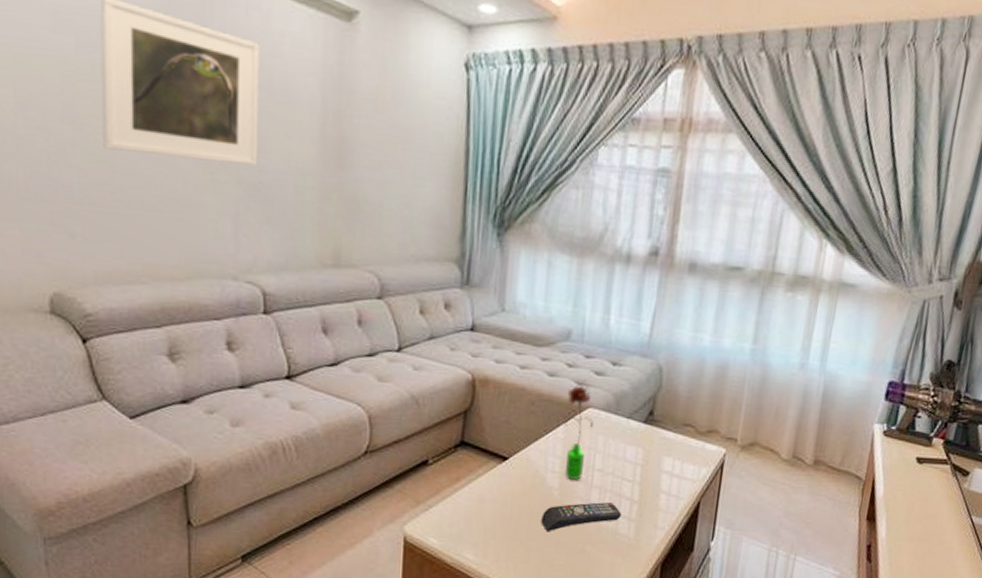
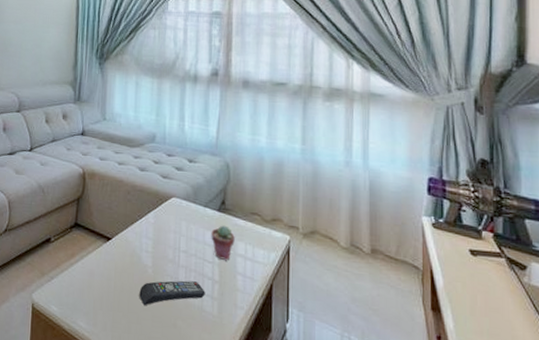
flower: present [564,386,594,481] -> none [154,179,177,261]
potted succulent: none [633,439,662,479] -> present [211,225,235,261]

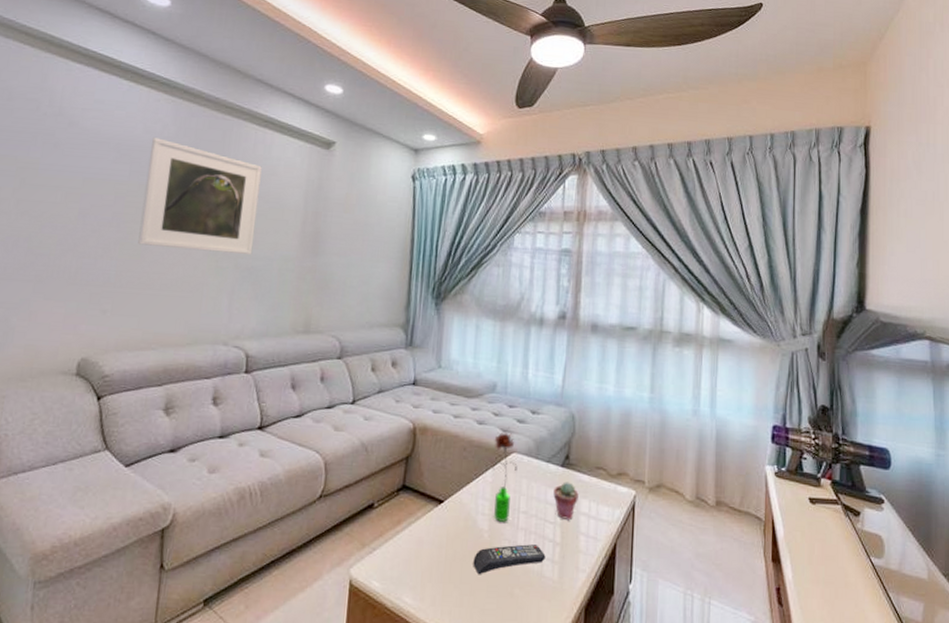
flower: none [154,179,177,261] -> present [492,433,518,523]

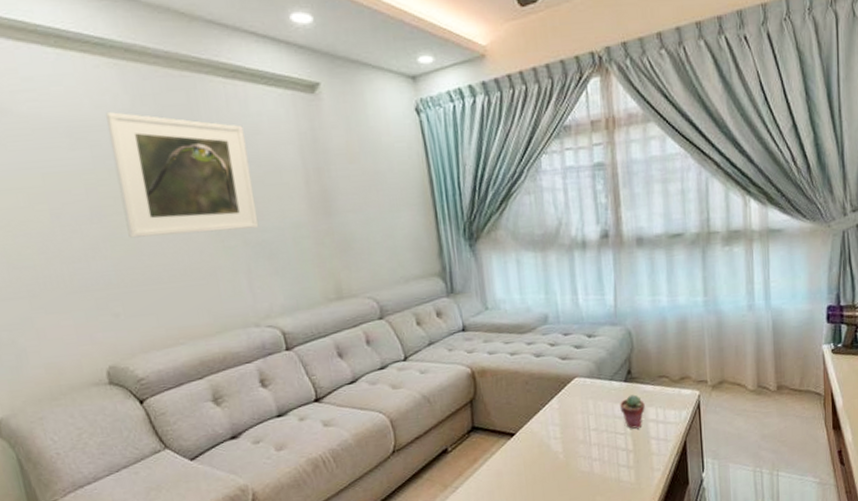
remote control: present [473,544,546,574] -> none [553,455,621,491]
flower: present [492,433,518,523] -> none [554,360,582,443]

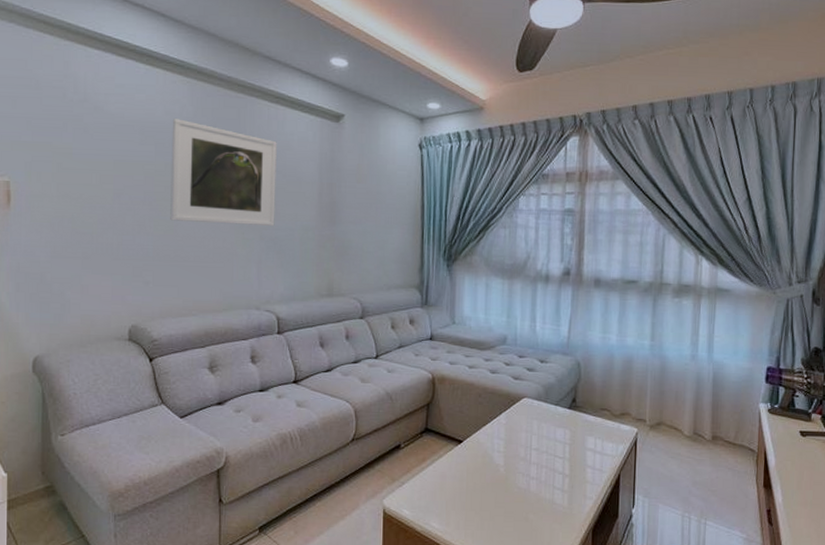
potted succulent: present [620,394,645,429] -> none [562,422,585,456]

